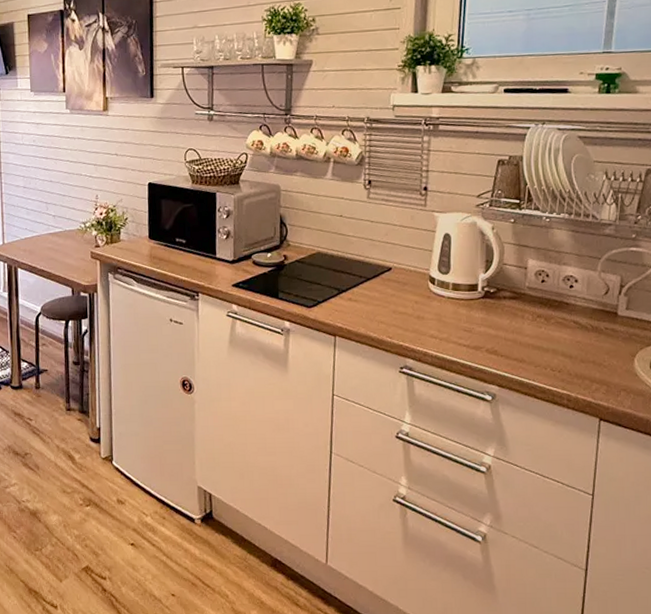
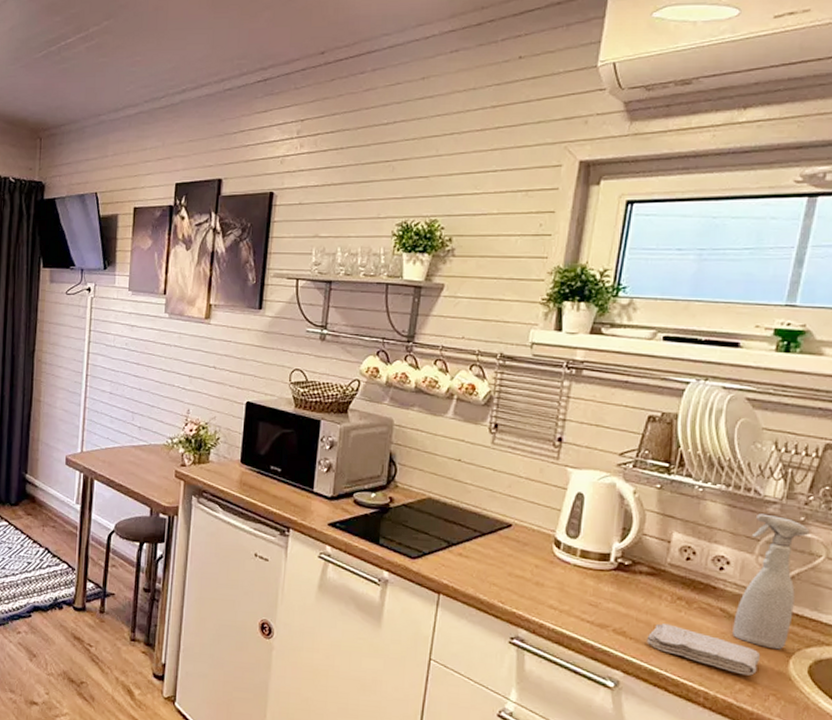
washcloth: none [515,340,611,376] -> present [646,623,761,676]
spray bottle: none [585,235,641,351] -> present [732,513,810,650]

